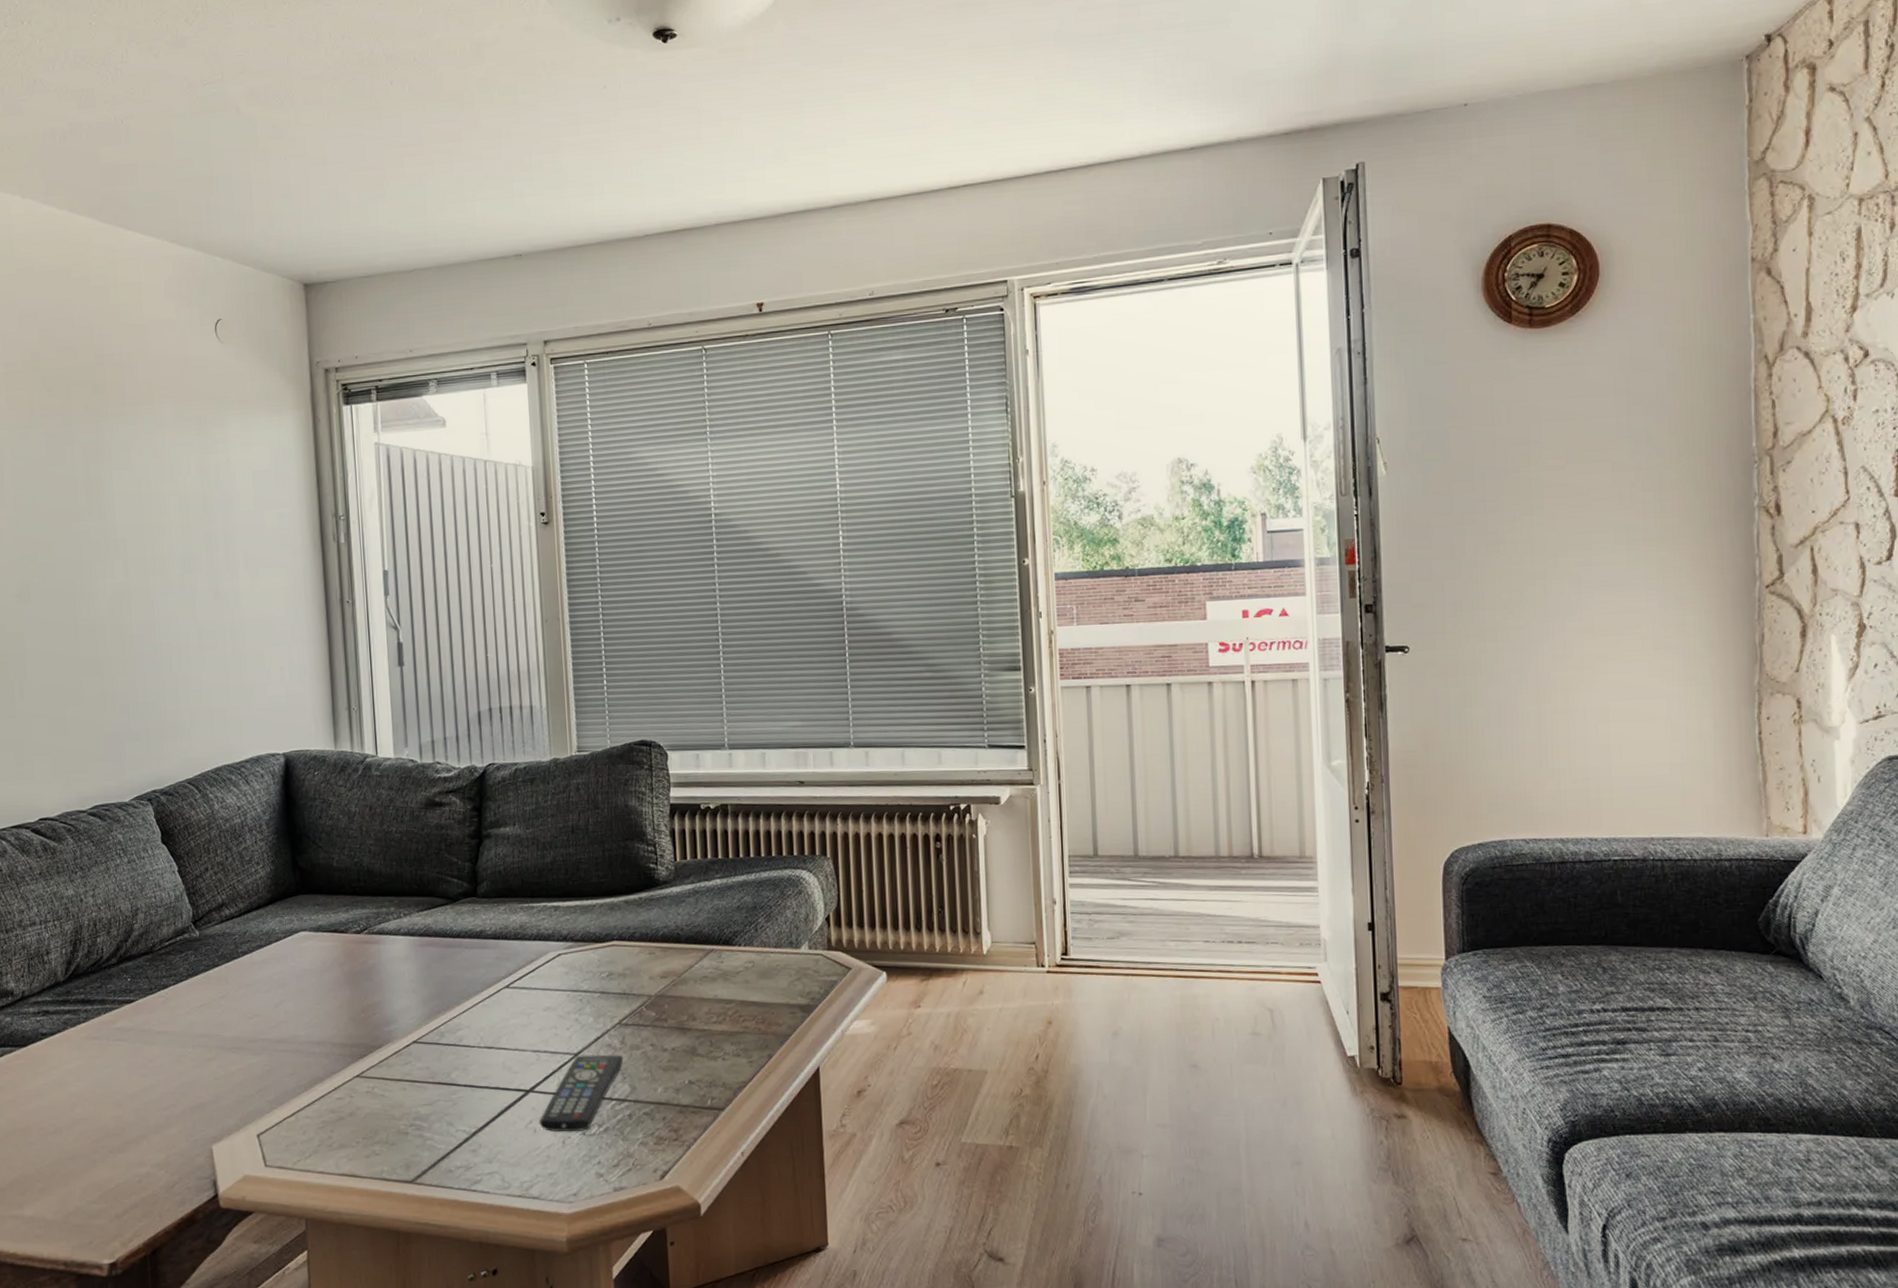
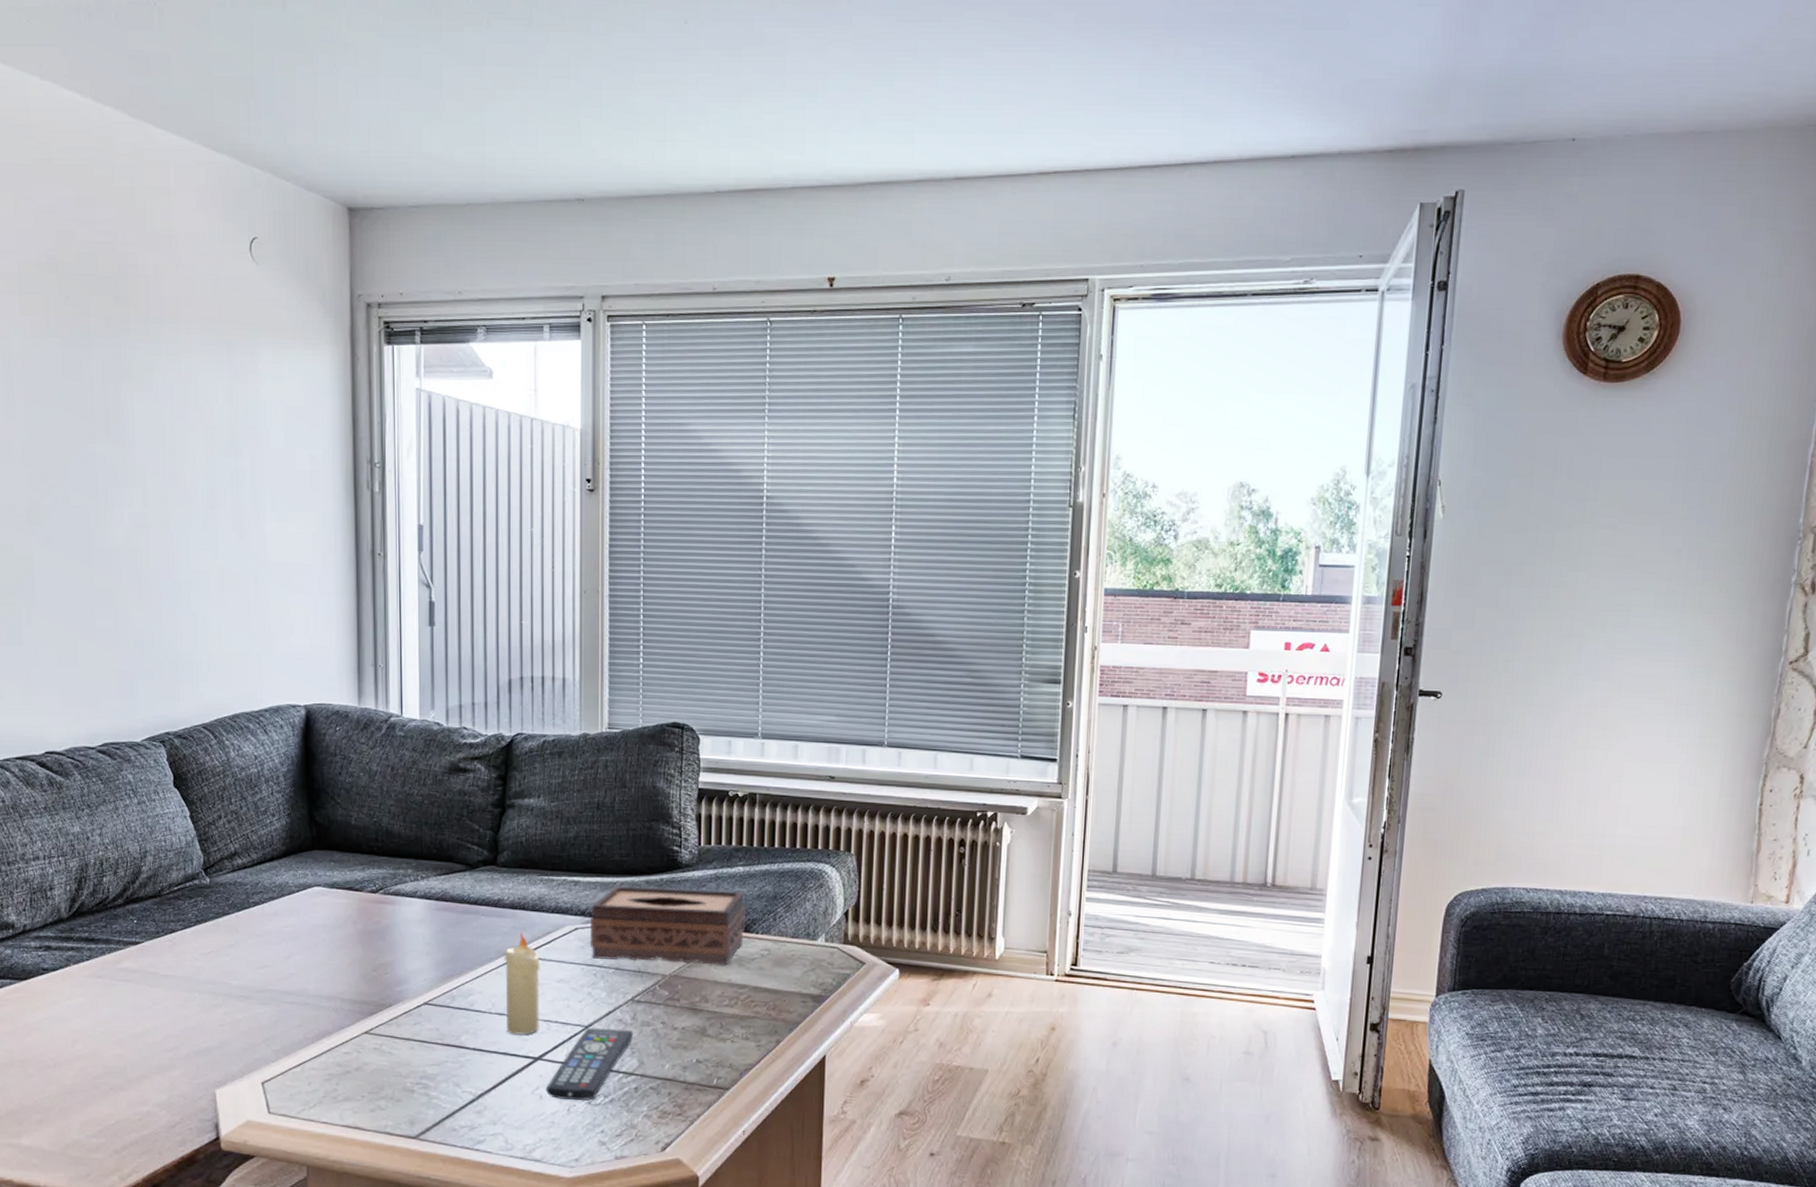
candle: none [489,961,529,1068] -> present [504,931,540,1035]
tissue box: none [572,905,727,984] -> present [589,886,745,966]

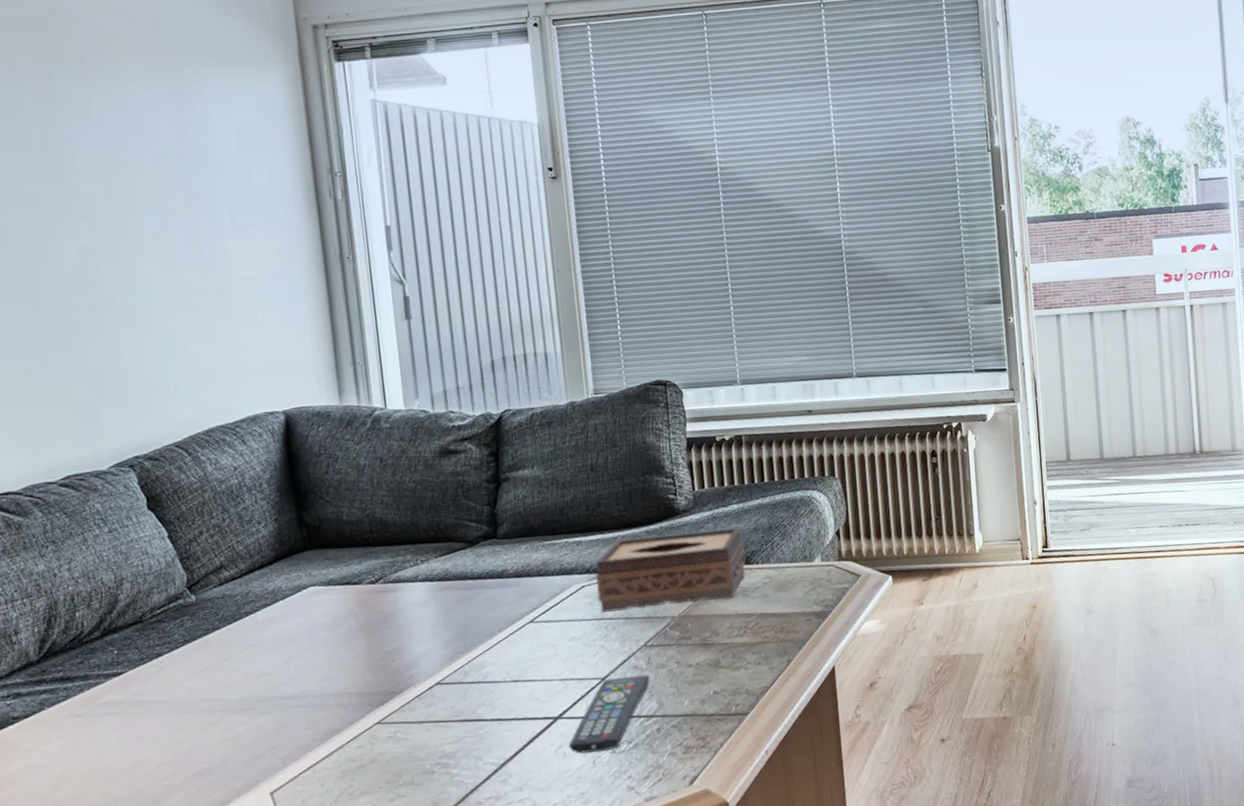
candle: present [504,931,540,1035] -> none [513,598,556,699]

